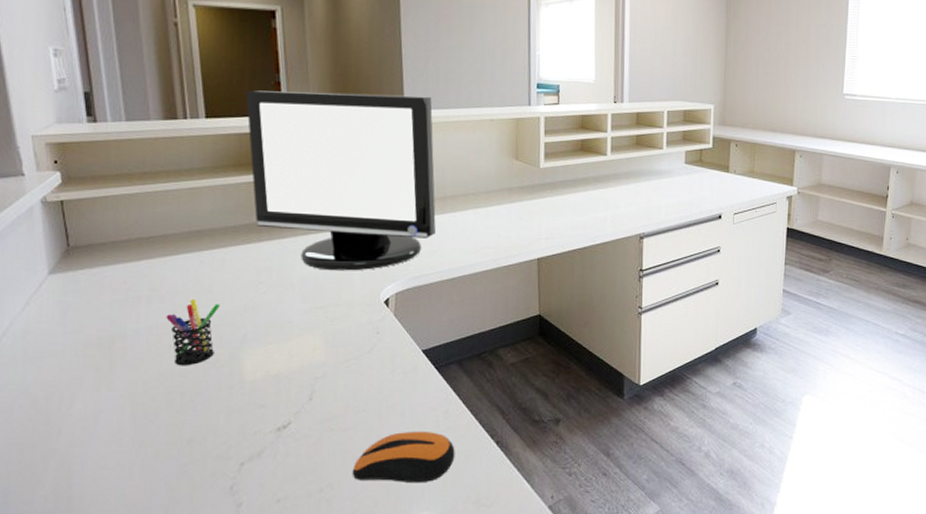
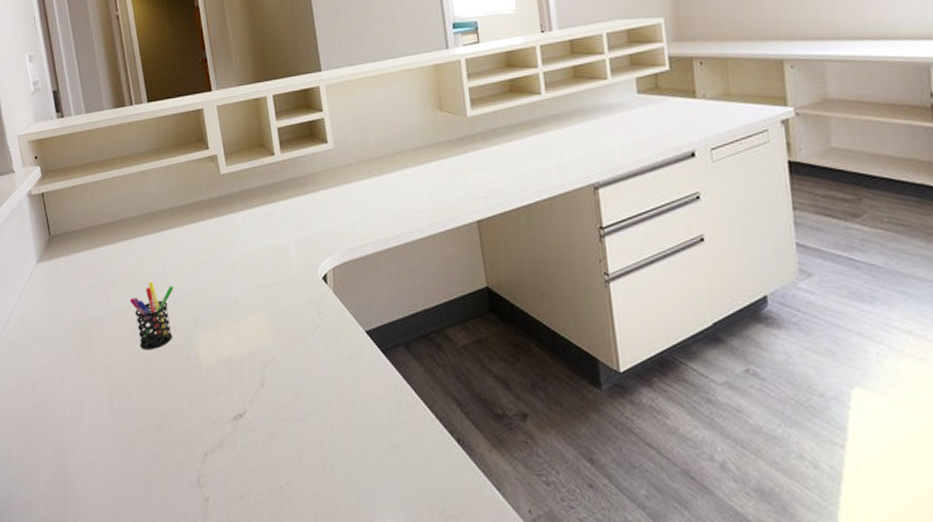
monitor: present [245,90,436,271] -> none [178,53,365,247]
computer mouse: present [352,431,455,482] -> none [309,423,414,484]

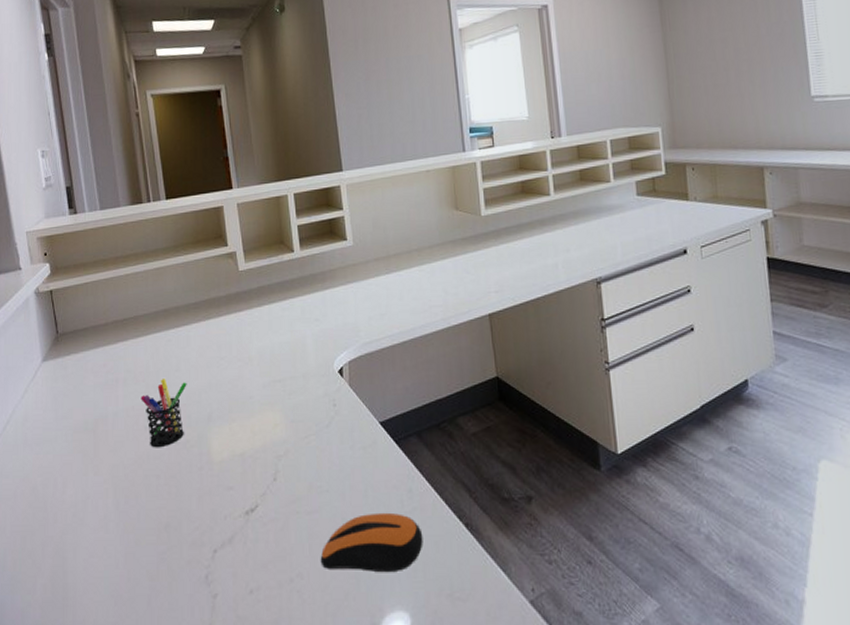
computer mouse: none [309,423,414,484] -> present [320,512,423,572]

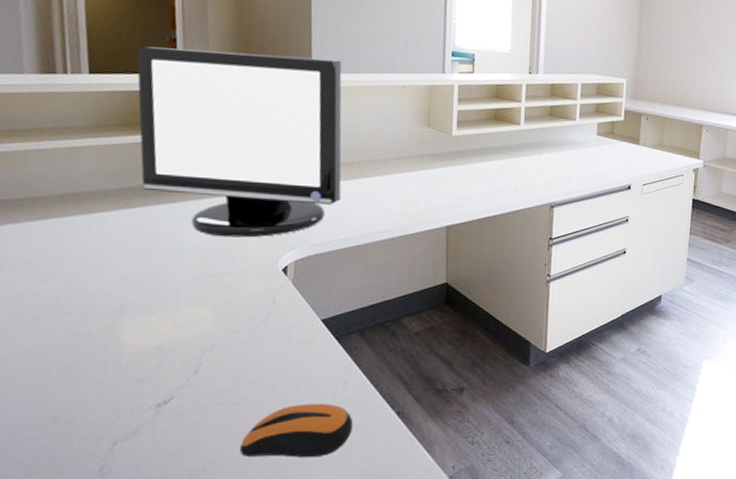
pen holder: present [141,379,187,448] -> none [32,267,97,339]
monitor: none [199,154,382,342] -> present [136,46,342,238]

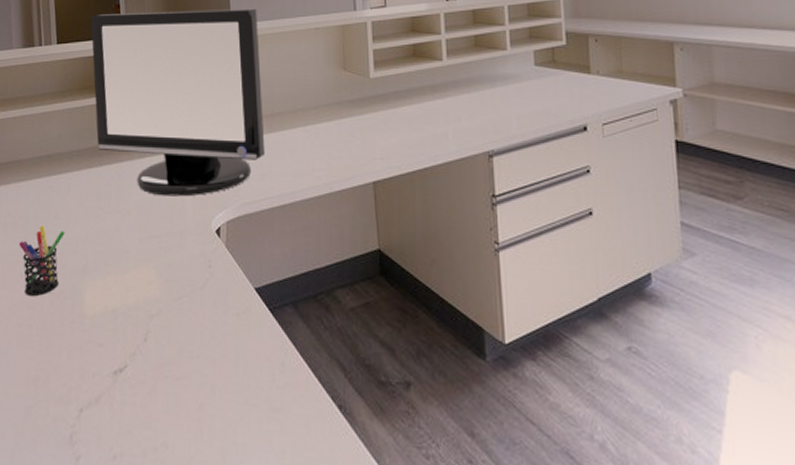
pen holder: none [32,267,97,339] -> present [19,226,65,297]
computer mouse: present [239,403,353,457] -> none [186,385,294,451]

